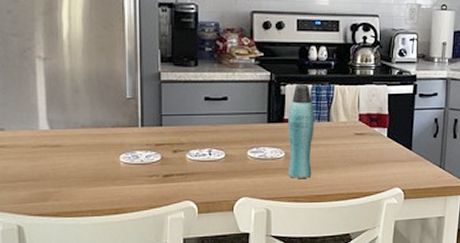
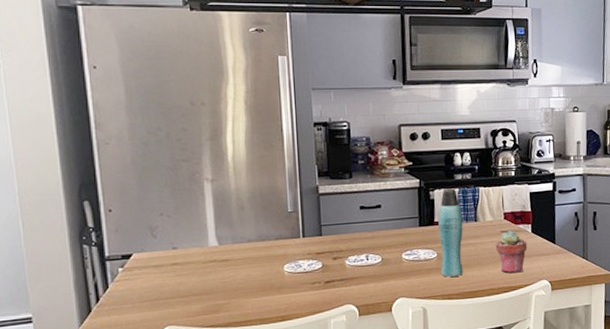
potted succulent: none [348,134,382,179] -> present [495,231,527,273]

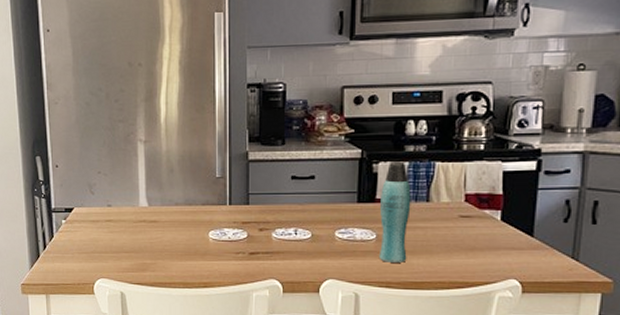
potted succulent: present [495,231,527,273] -> none [451,216,494,267]

